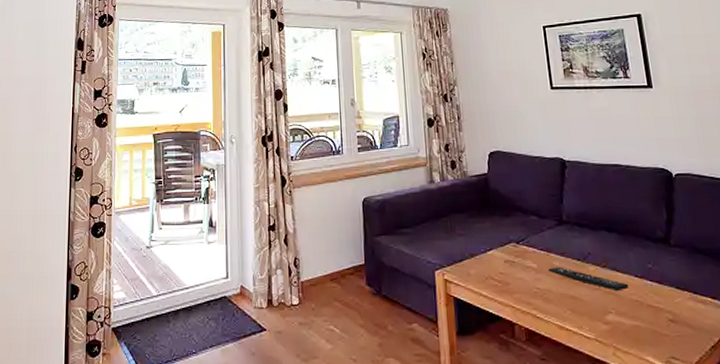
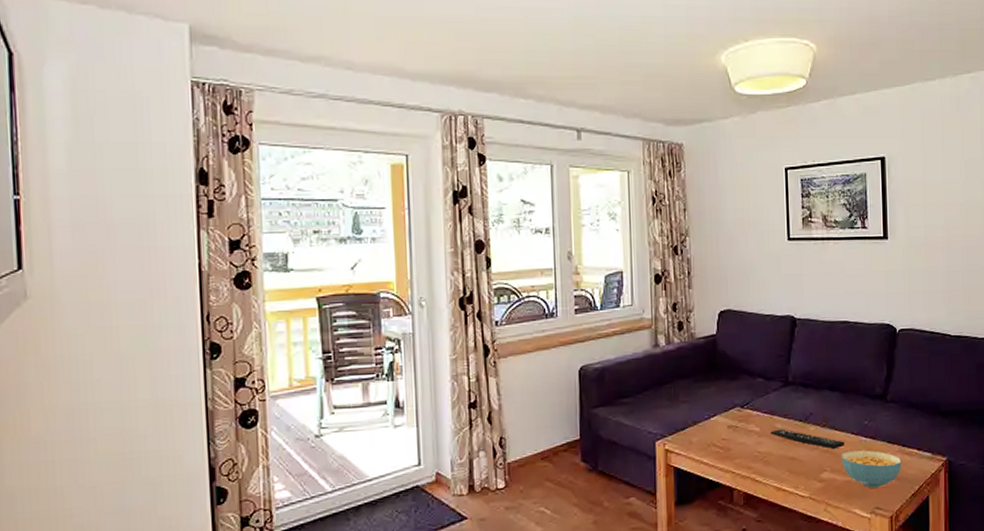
cereal bowl: none [626,294,696,335] -> present [842,450,902,488]

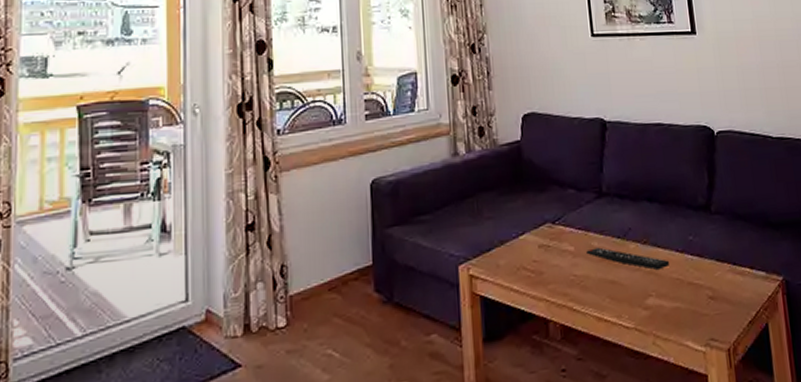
cereal bowl: present [842,450,902,488] -> none [667,270,735,315]

